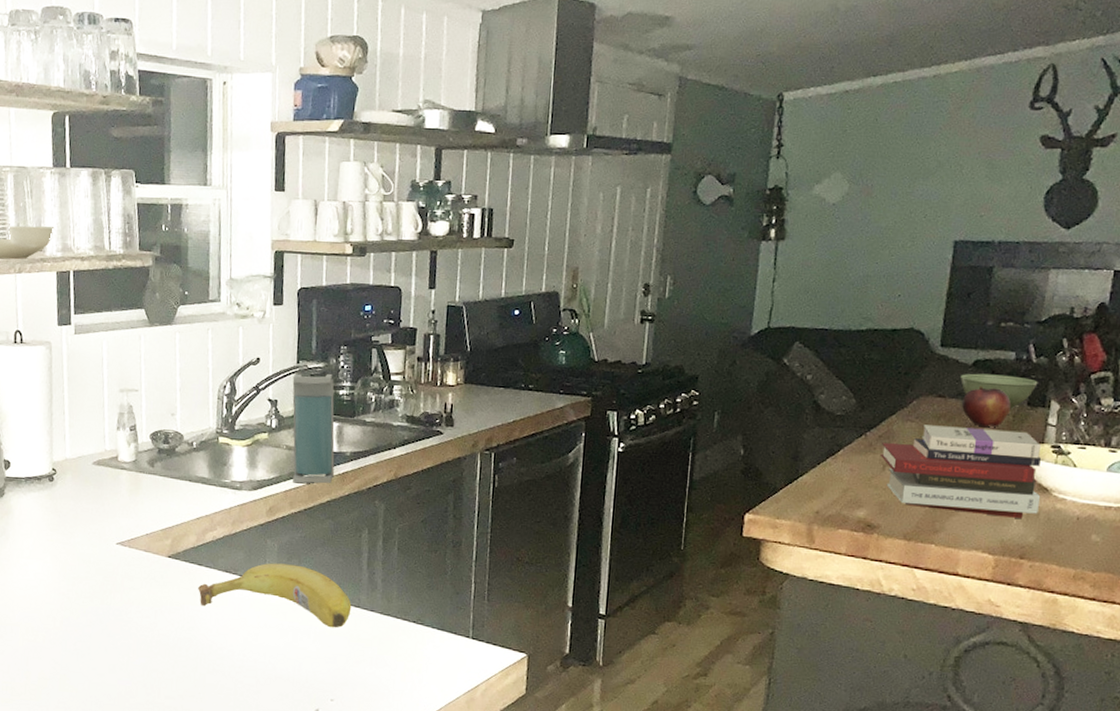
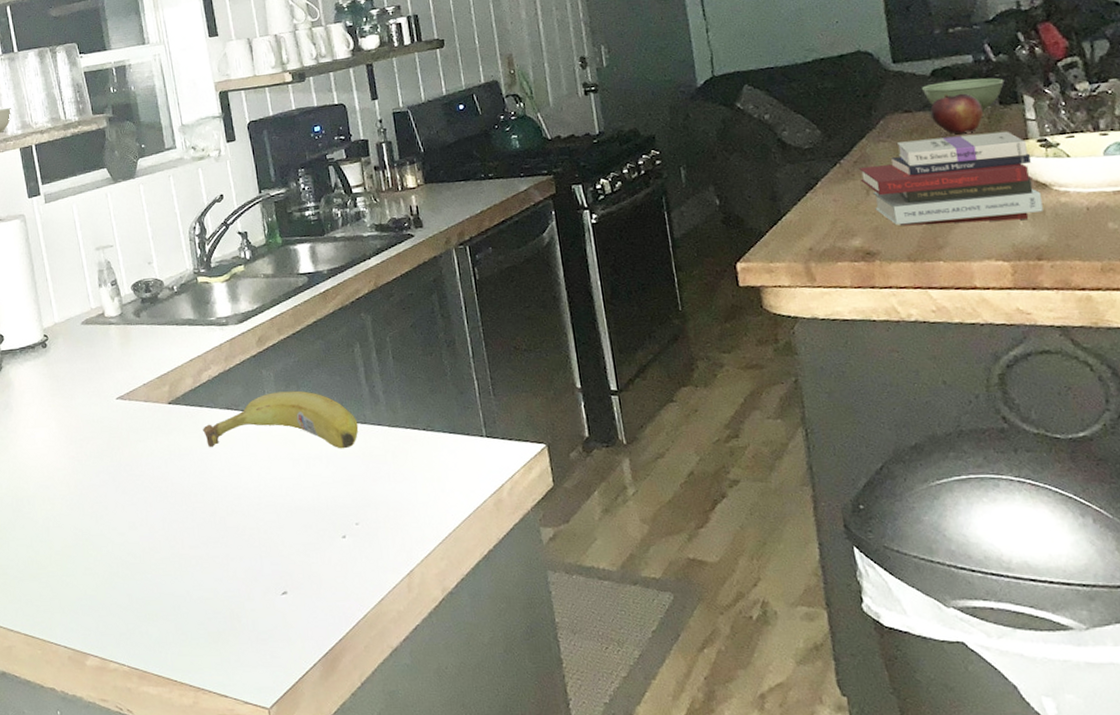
soap dispenser: present [292,373,335,484] -> none [258,197,315,310]

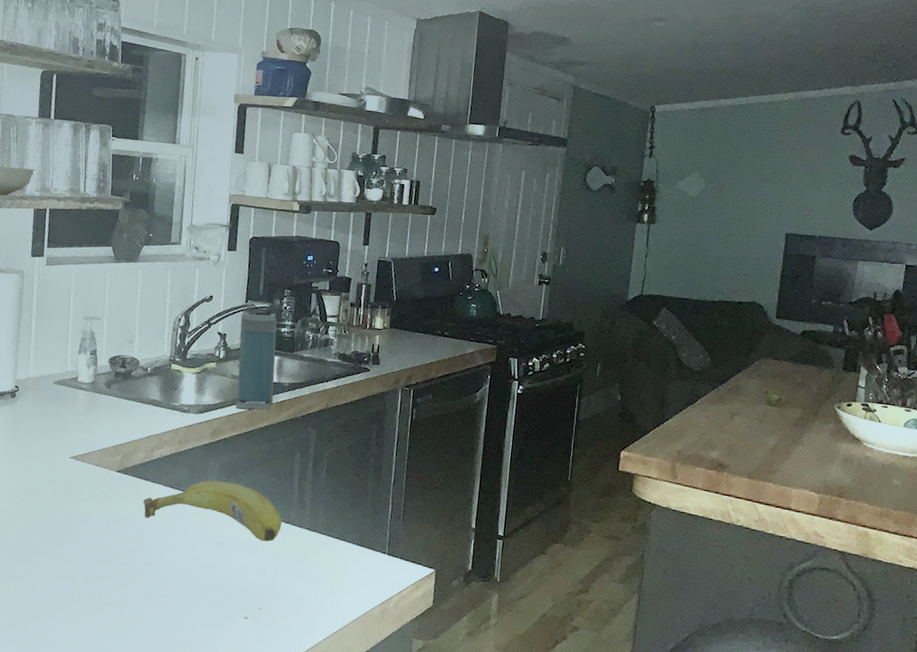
soap dispenser: none [258,197,315,310] -> present [236,311,278,410]
books: present [859,131,1044,226] -> none [730,382,854,463]
bowl: present [921,77,1004,112] -> none [791,341,851,372]
fruit: present [929,93,983,135] -> none [792,352,830,387]

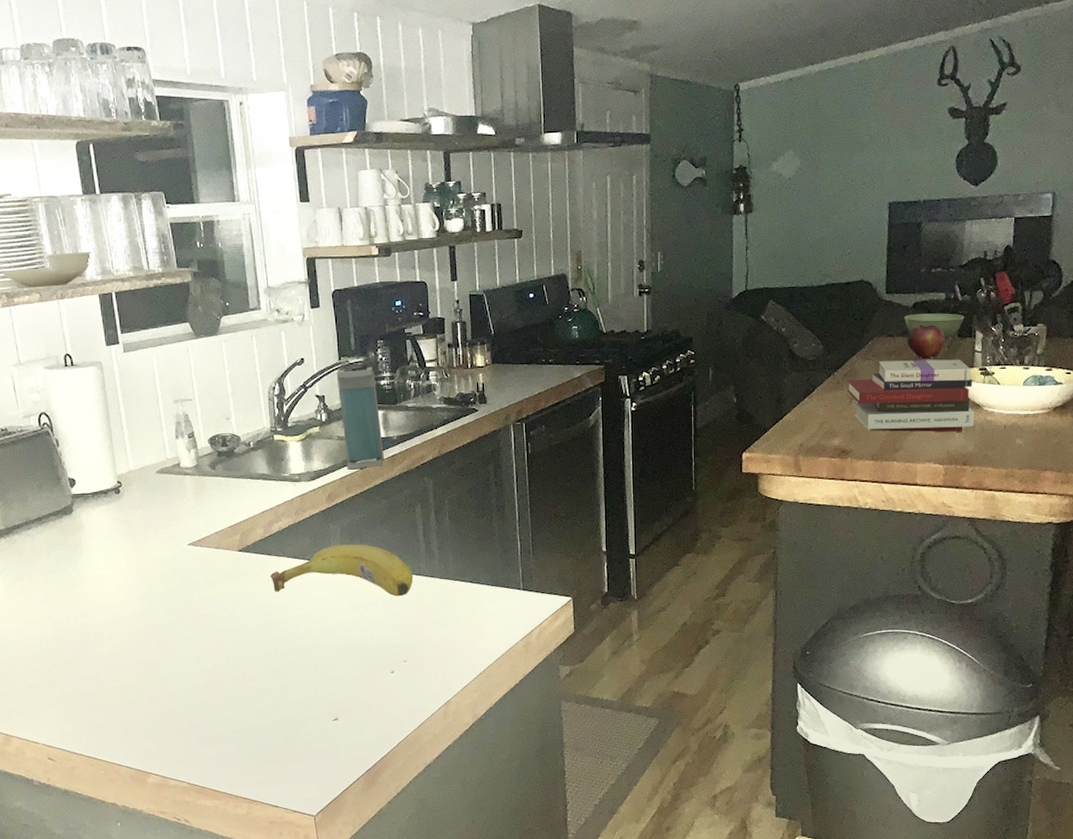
books: none [730,382,854,463] -> present [847,359,975,432]
bowl: none [791,341,851,372] -> present [903,313,965,341]
fruit: none [792,352,830,387] -> present [907,324,945,359]

